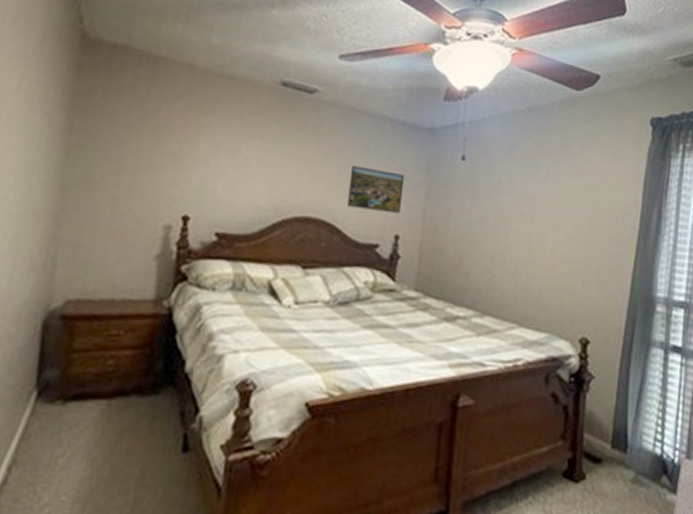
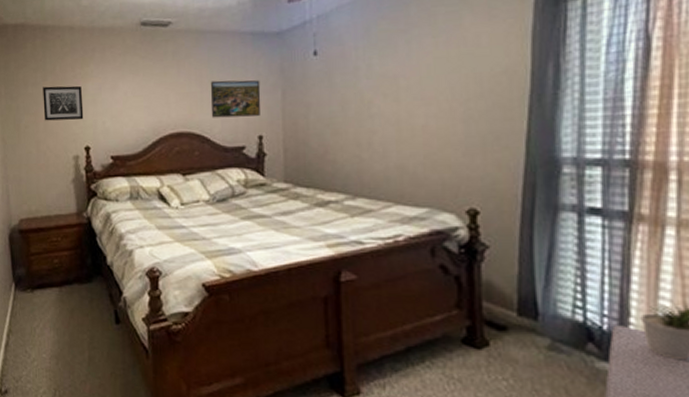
wall art: none [132,130,192,182] -> present [43,85,84,121]

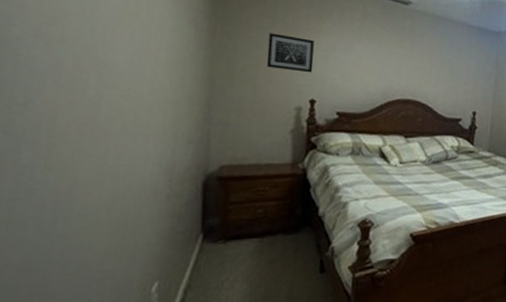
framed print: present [210,80,261,118] -> none [436,60,480,96]

